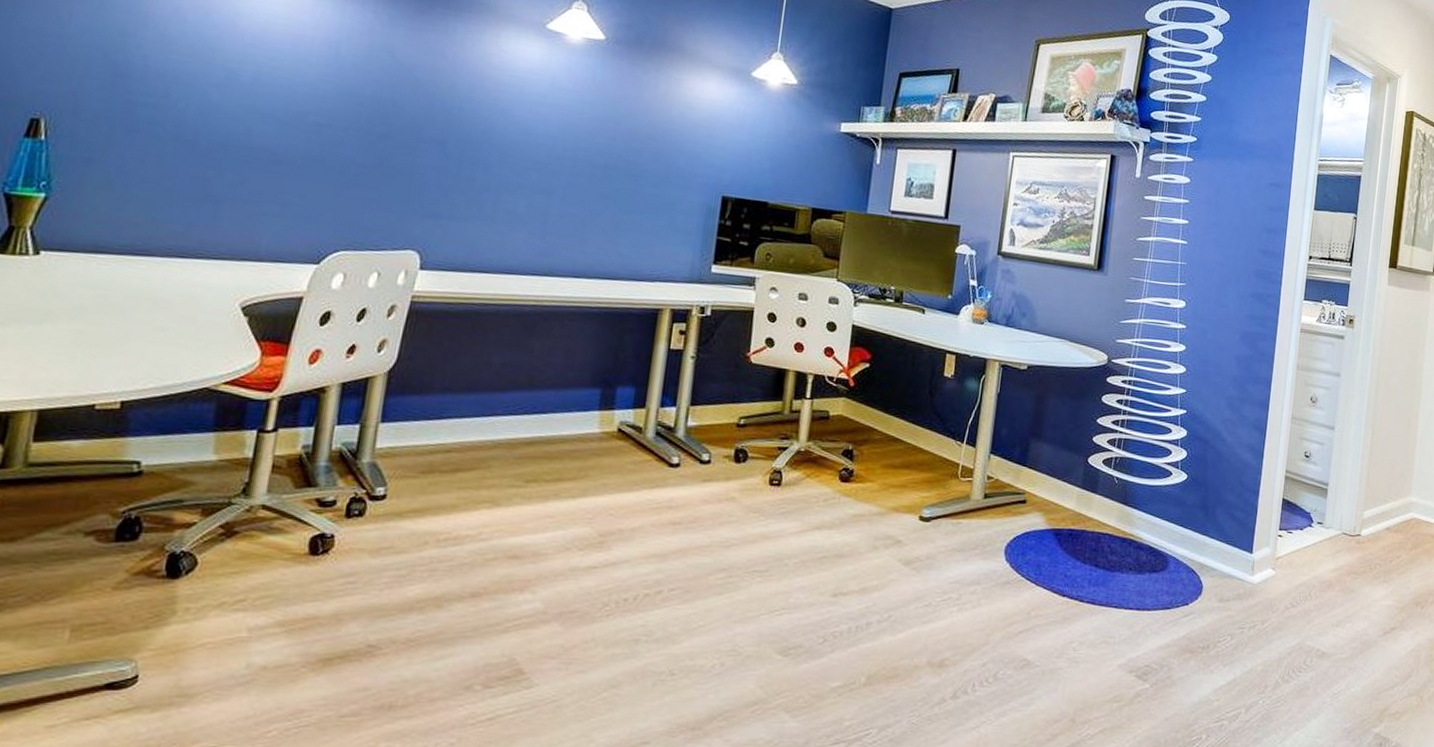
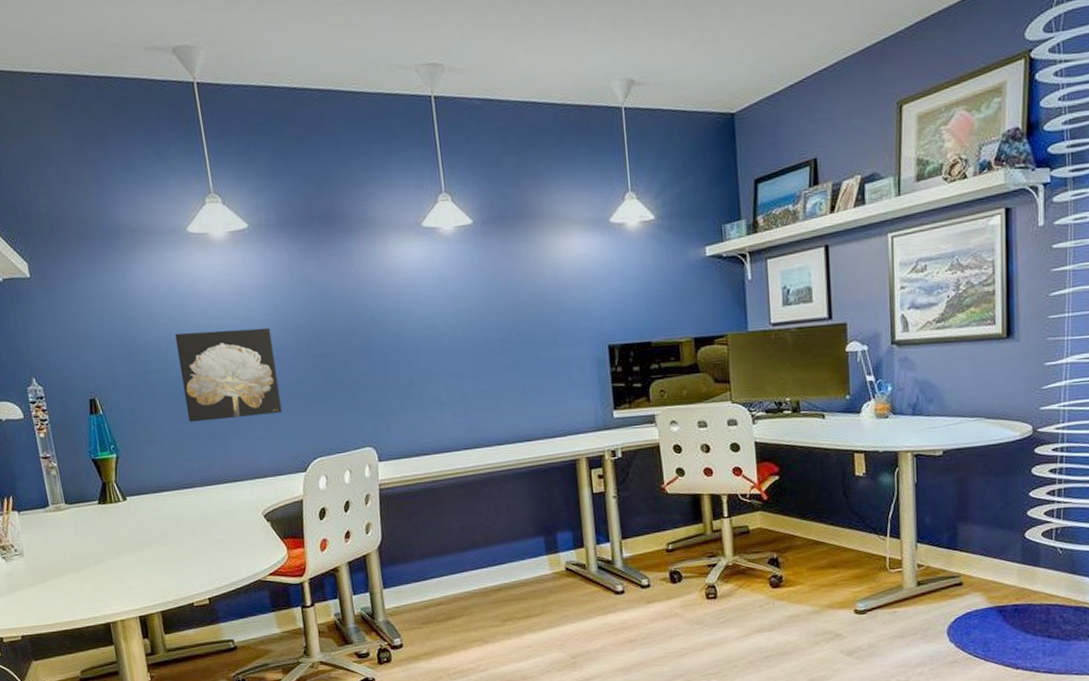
wall art: none [172,67,324,189] -> present [174,327,282,423]

